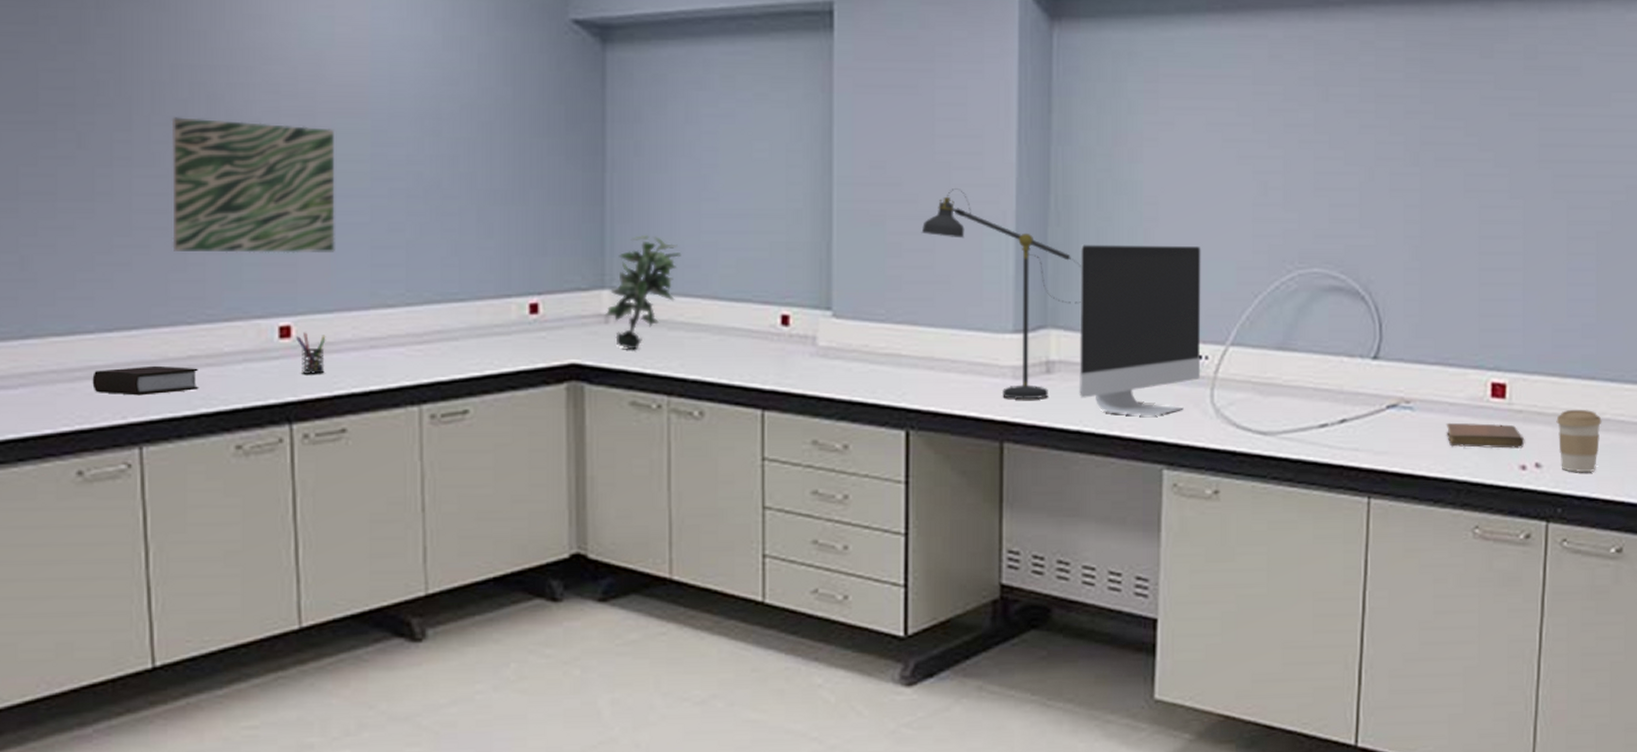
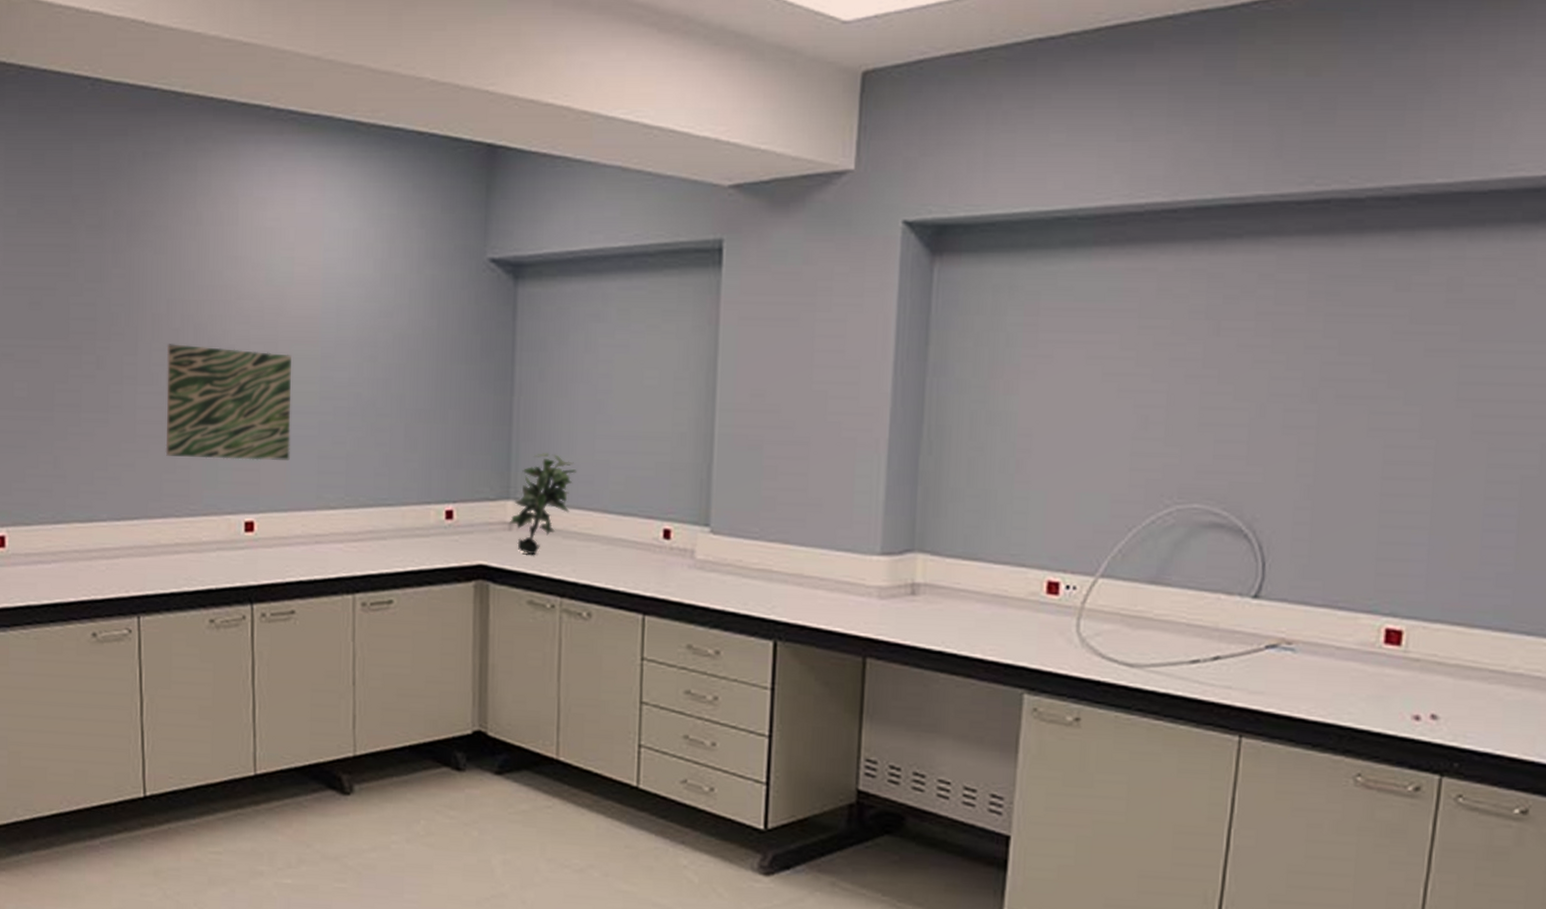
bible: present [92,365,199,396] -> none [104,550,183,574]
pen holder: present [296,332,326,374] -> none [258,527,281,563]
desk lamp: present [921,187,1081,400] -> none [796,415,951,619]
computer monitor: present [1078,244,1201,416] -> none [942,473,1075,642]
notebook: present [1446,422,1525,449] -> none [1330,666,1421,698]
coffee cup: present [1556,409,1602,473] -> none [1458,661,1513,728]

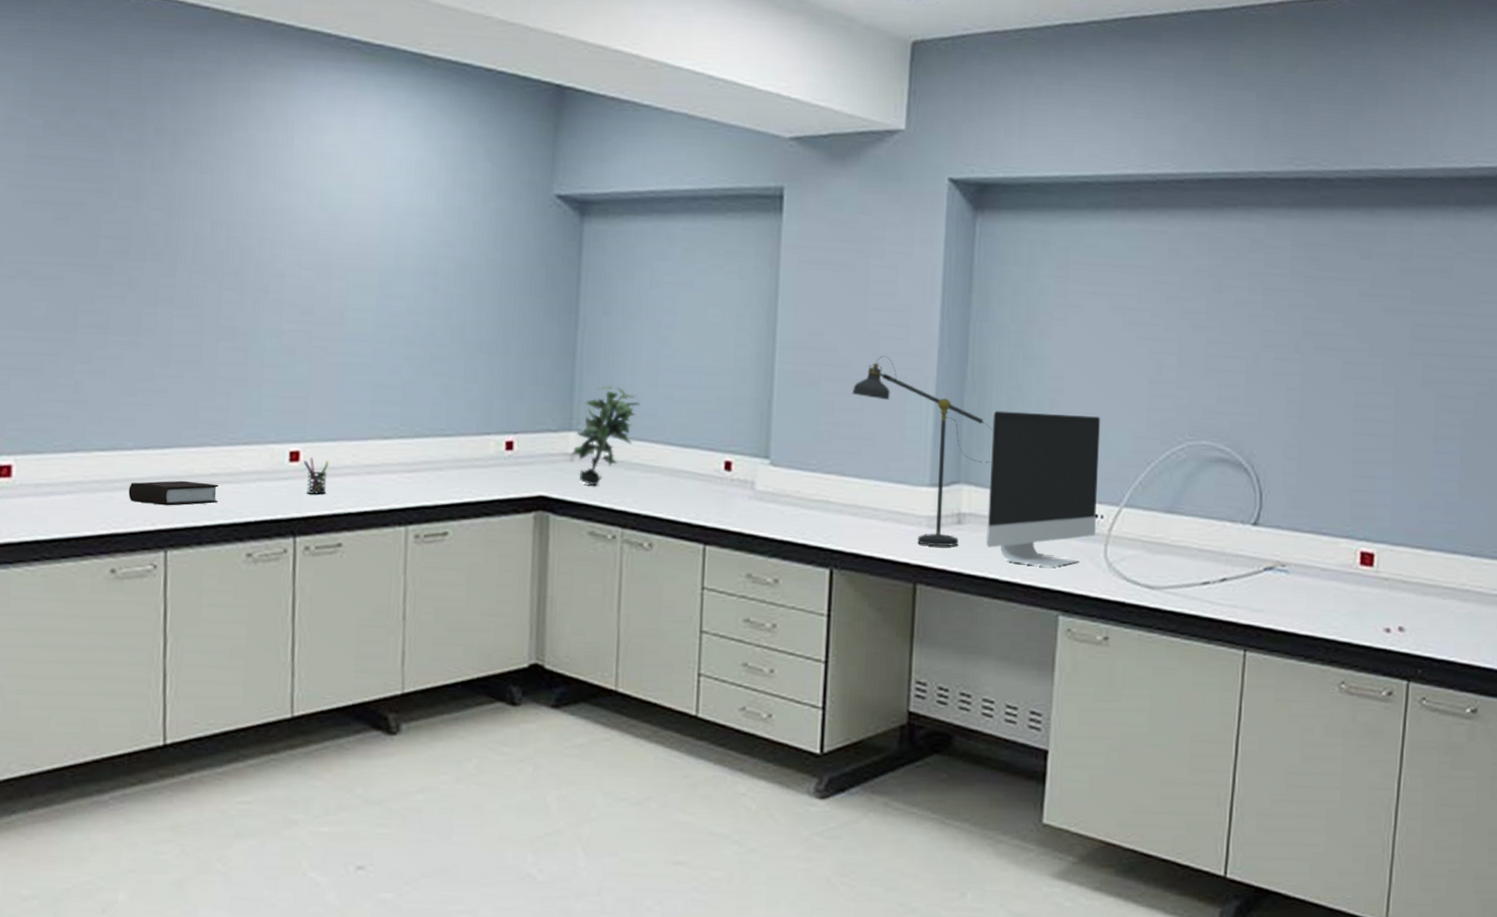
bible: none [104,550,183,574] -> present [128,480,219,506]
wall art: present [165,344,292,460] -> none [203,266,347,389]
pen holder: none [258,527,281,563] -> present [303,457,329,495]
desk lamp: none [796,415,951,619] -> present [851,355,993,546]
computer monitor: none [942,473,1075,642] -> present [985,410,1101,567]

